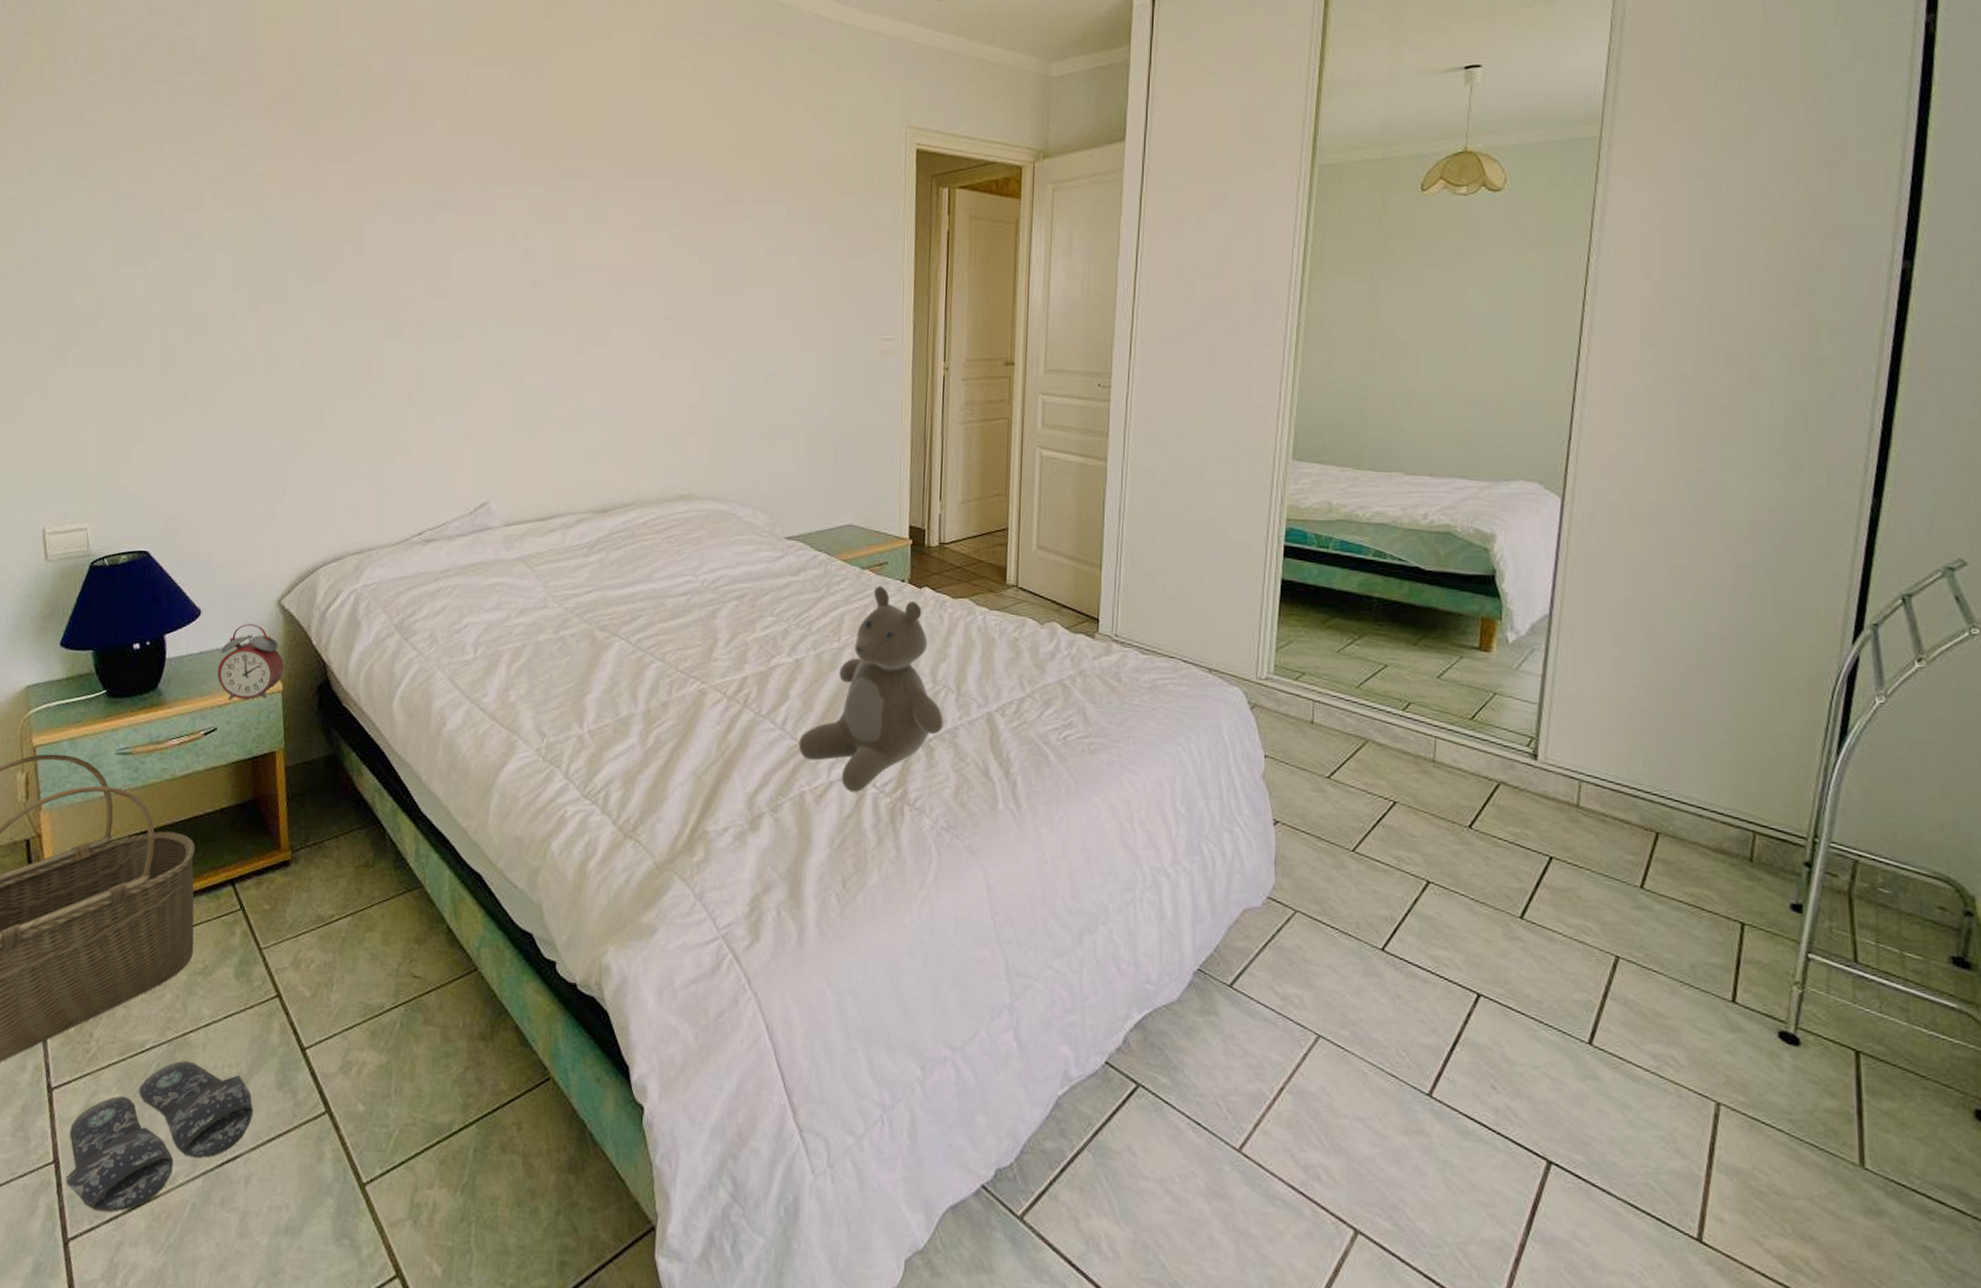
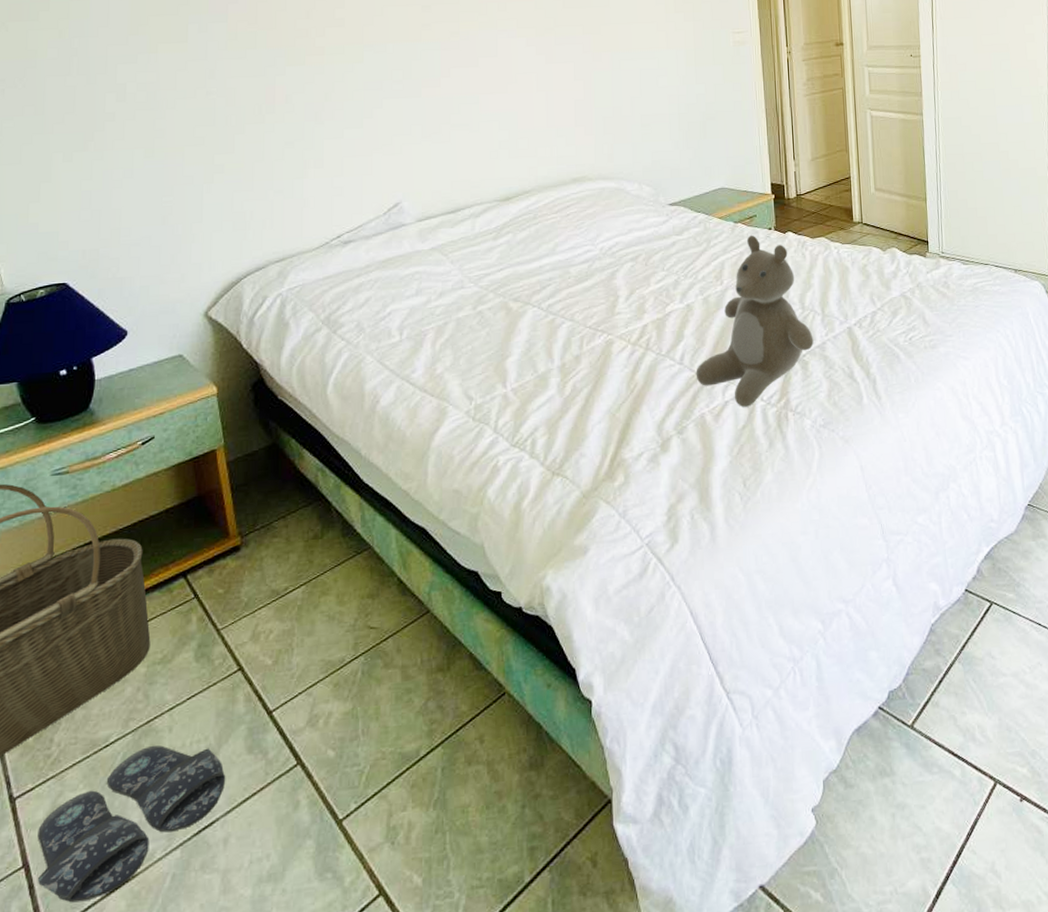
alarm clock: present [217,624,285,700] -> none [150,337,218,409]

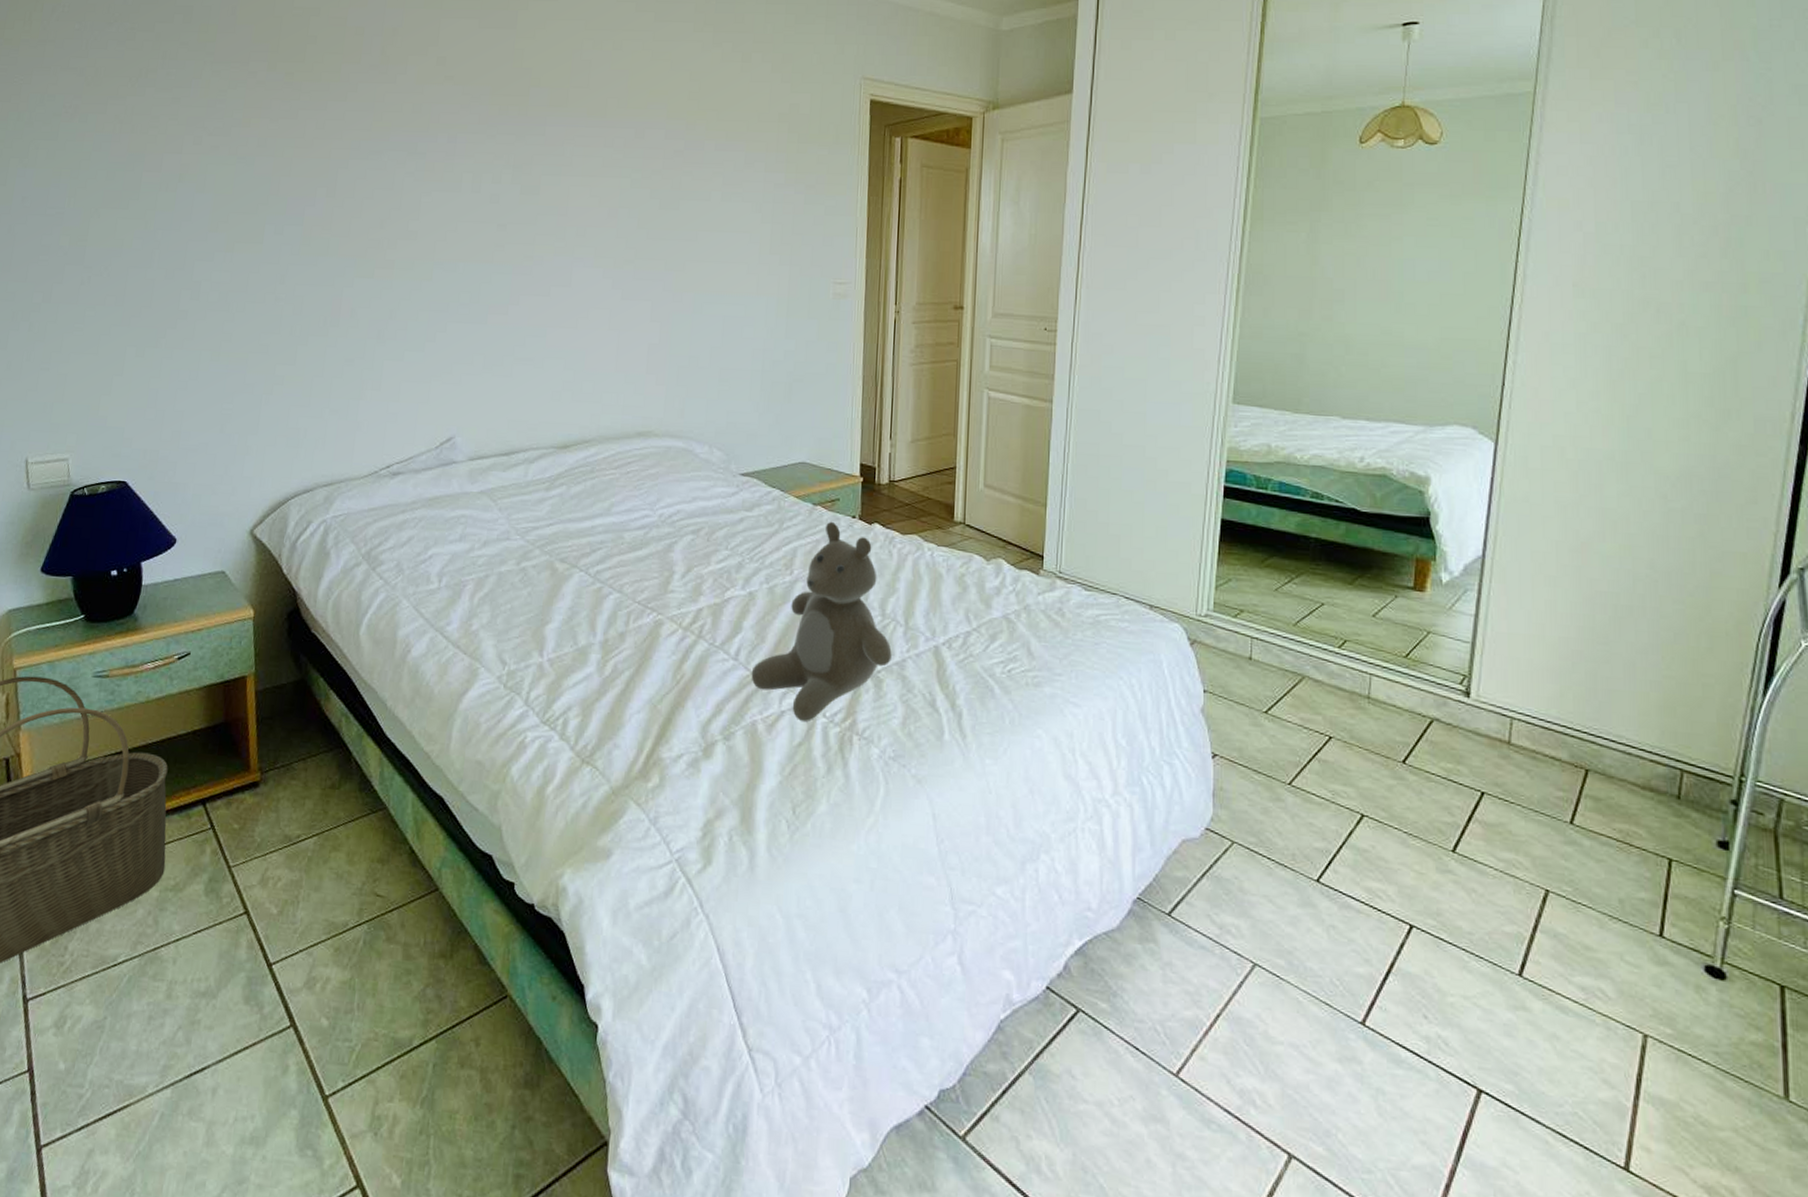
slippers: present [37,745,226,903] -> none [39,974,221,1120]

